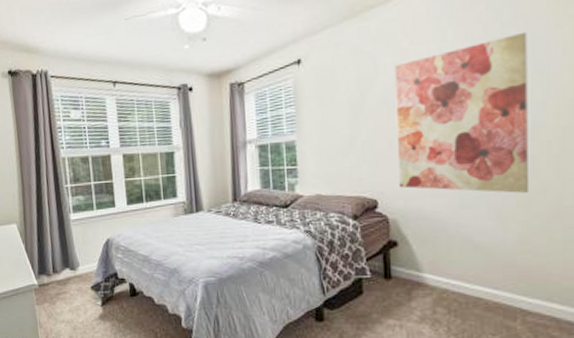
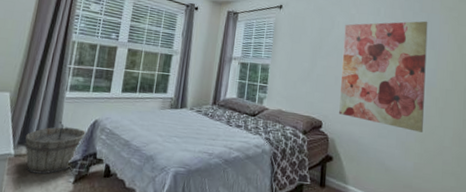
wooden bucket: none [43,245,102,301] -> present [24,121,86,175]

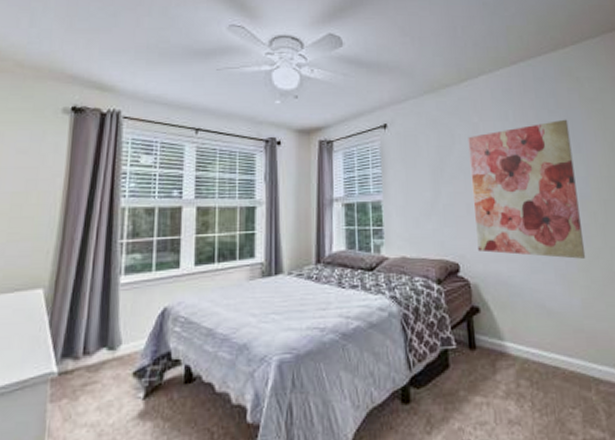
wooden bucket: present [24,121,86,175] -> none [70,316,153,394]

